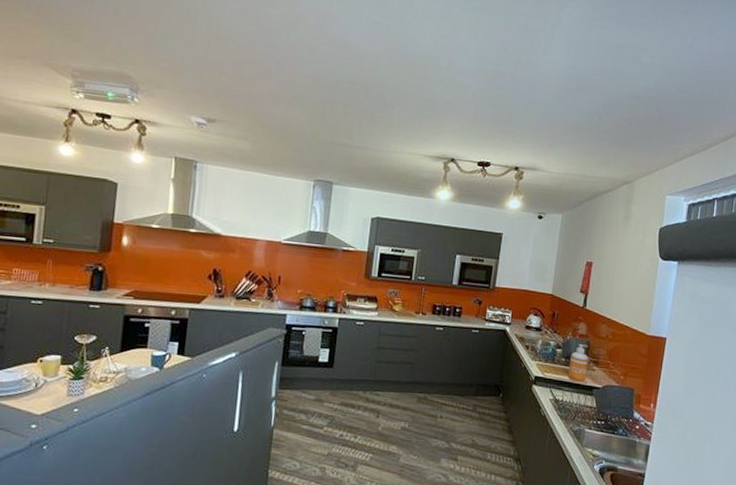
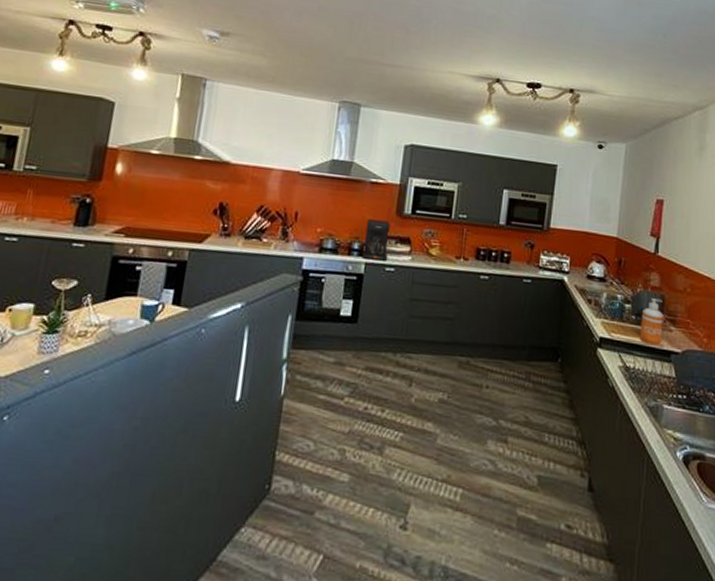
coffee maker: none [336,281,360,316] -> present [361,219,391,261]

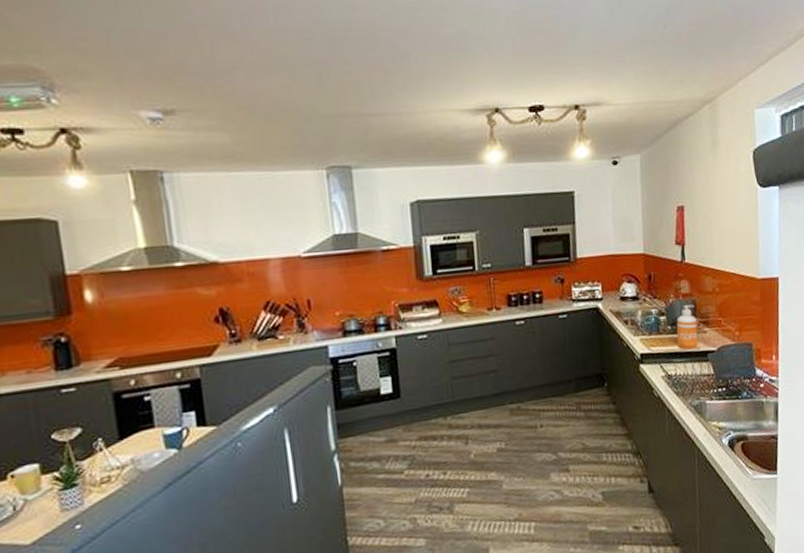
coffee maker: present [361,219,391,261] -> none [387,288,417,332]

